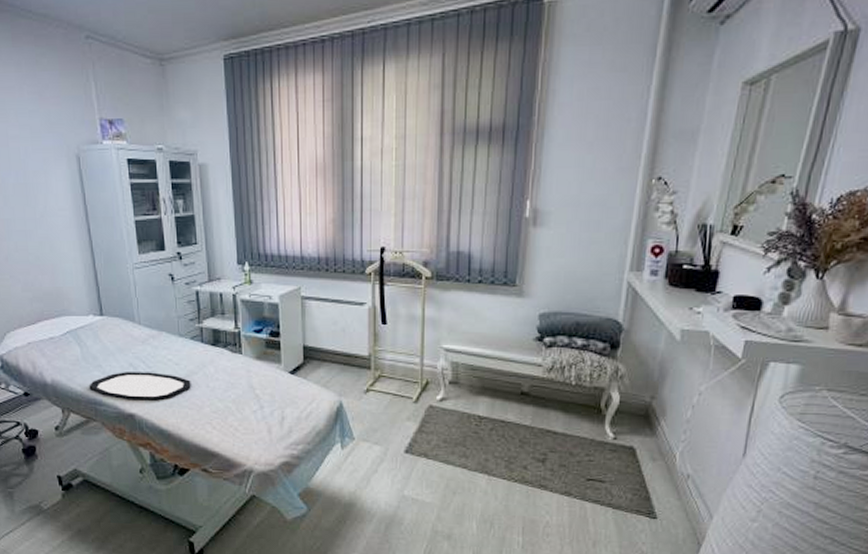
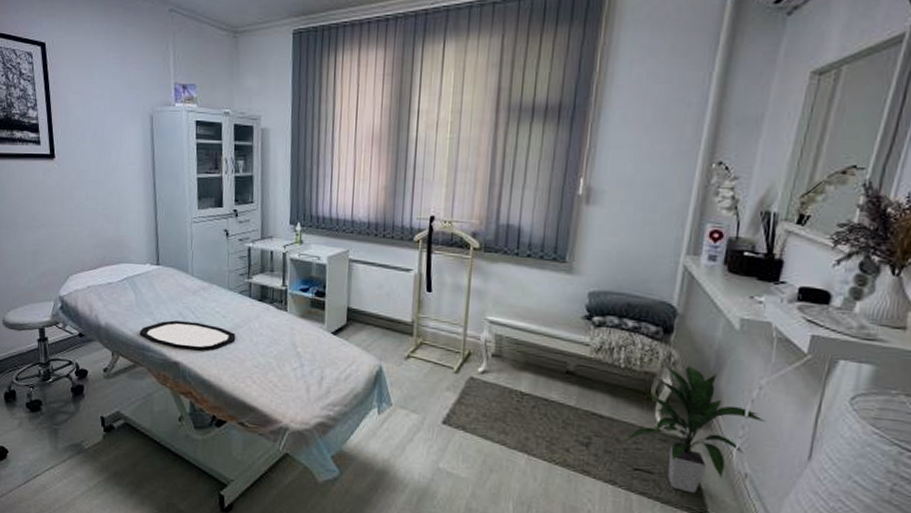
indoor plant: none [579,378,705,497] -> present [626,365,766,494]

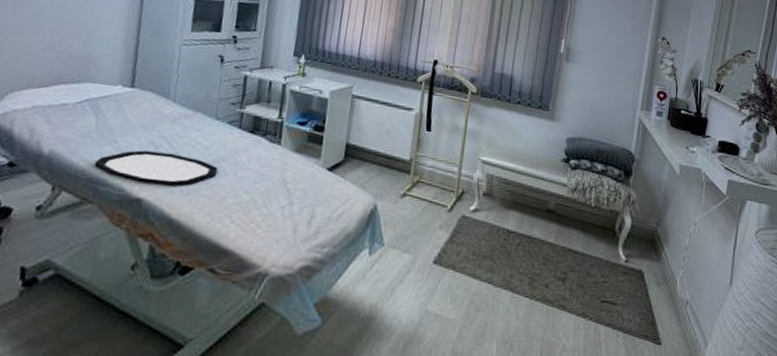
indoor plant: present [626,365,766,494] -> none [595,204,700,322]

